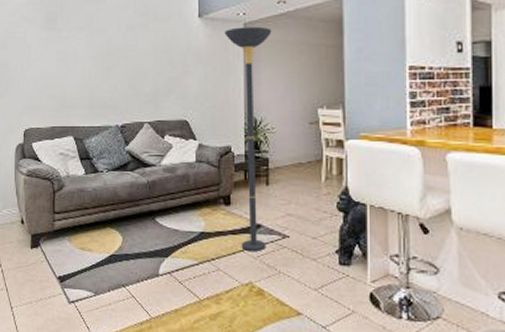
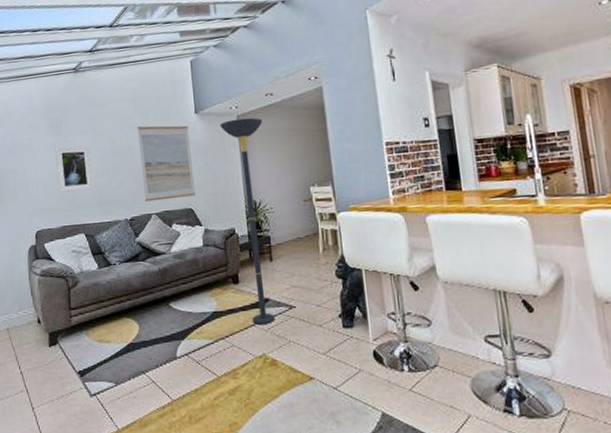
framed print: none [48,43,86,92] -> present [55,146,94,192]
wall art: none [135,27,192,109] -> present [137,125,196,202]

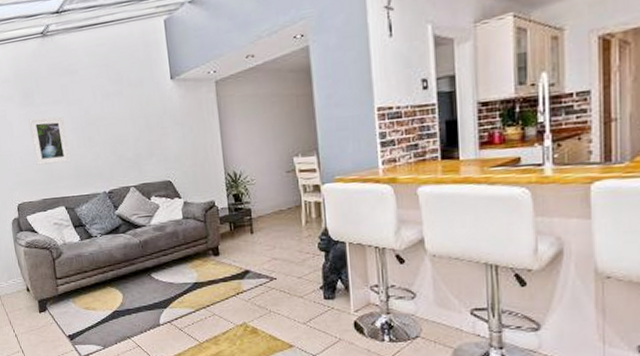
wall art: present [137,125,196,202] -> none [110,93,174,174]
floor lamp: present [220,117,276,326] -> none [197,82,256,296]

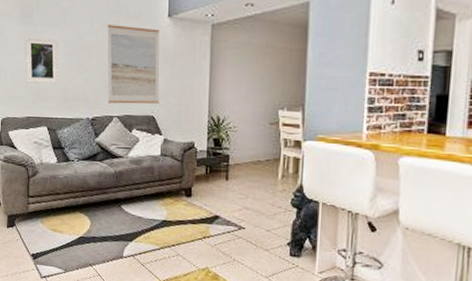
wall art: none [110,93,174,174] -> present [107,25,160,104]

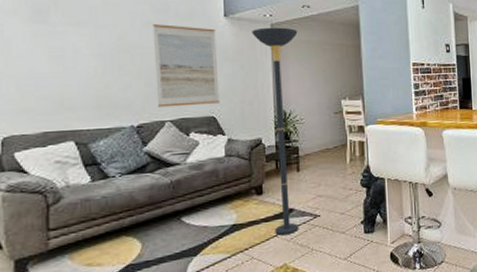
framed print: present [24,37,60,85] -> none [37,38,91,92]
floor lamp: none [193,28,239,241] -> present [252,27,299,236]

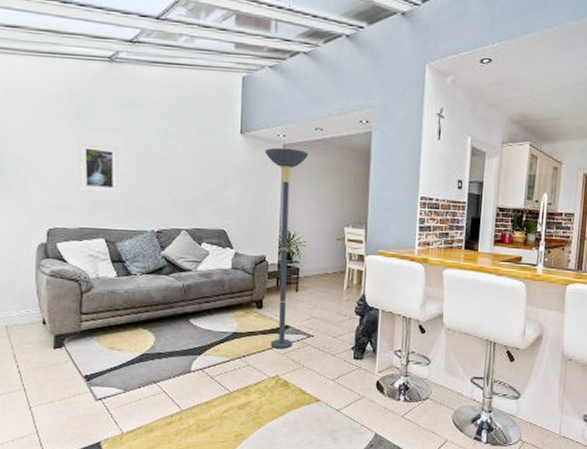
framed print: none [37,38,91,92] -> present [78,142,120,195]
wall art: present [152,24,220,108] -> none [175,136,231,218]

